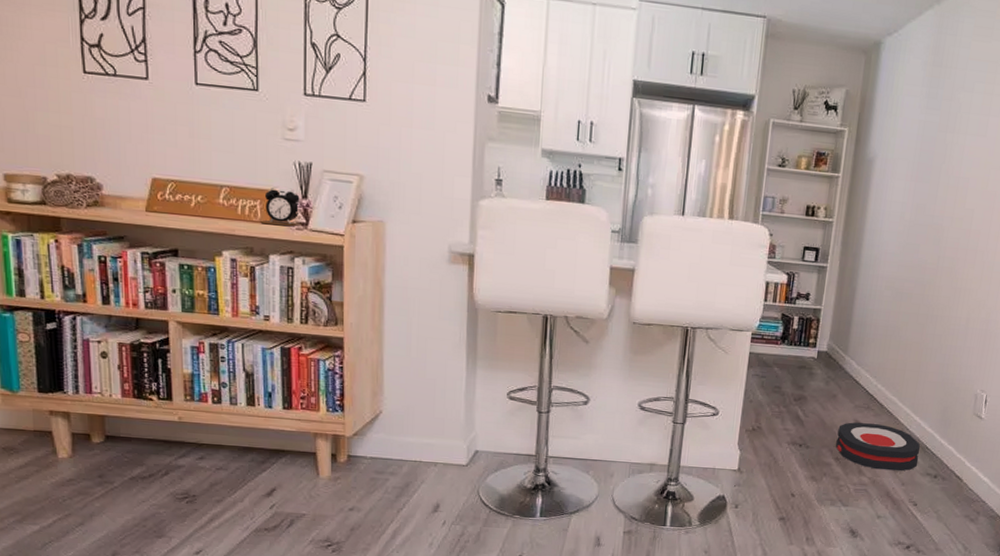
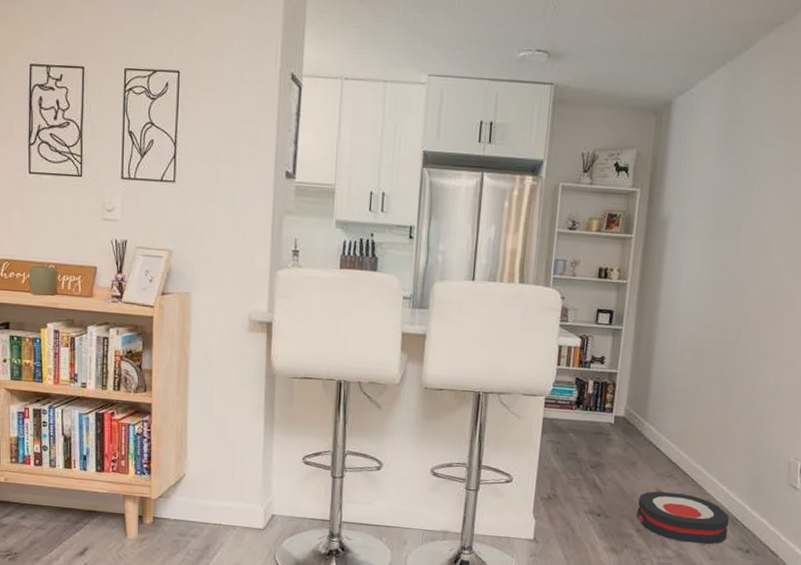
mug: none [198,187,235,221] -> present [28,266,59,295]
alarm clock: present [260,186,303,227] -> none [80,263,117,300]

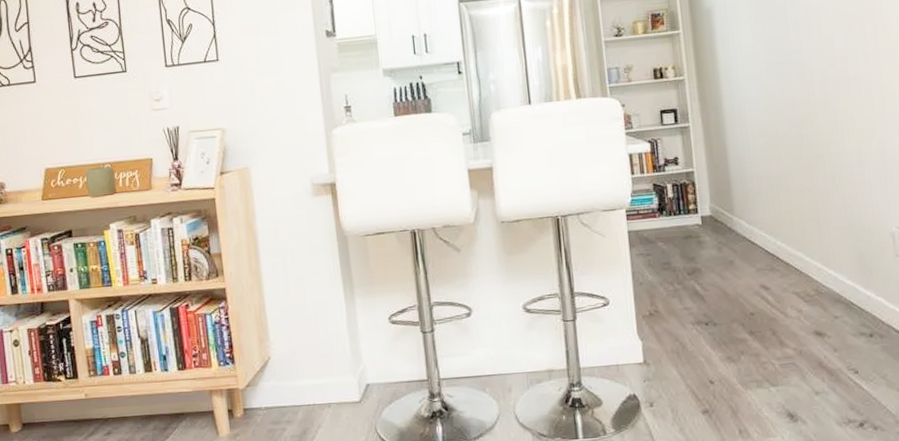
robot vacuum: present [637,491,730,545] -> none [744,285,847,338]

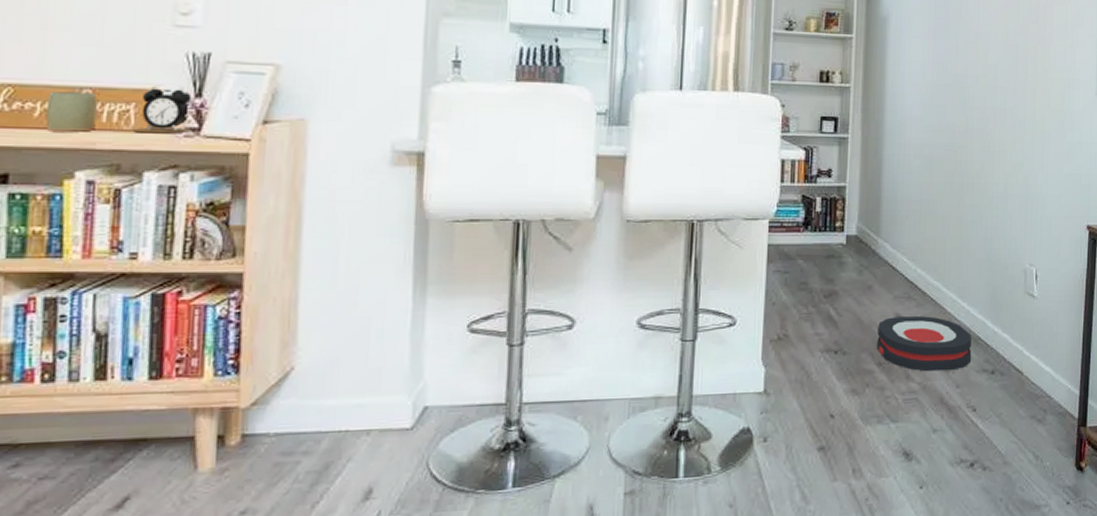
alarm clock: none [139,153,177,192] -> present [133,85,194,134]
robot vacuum: none [744,285,847,338] -> present [877,316,972,372]

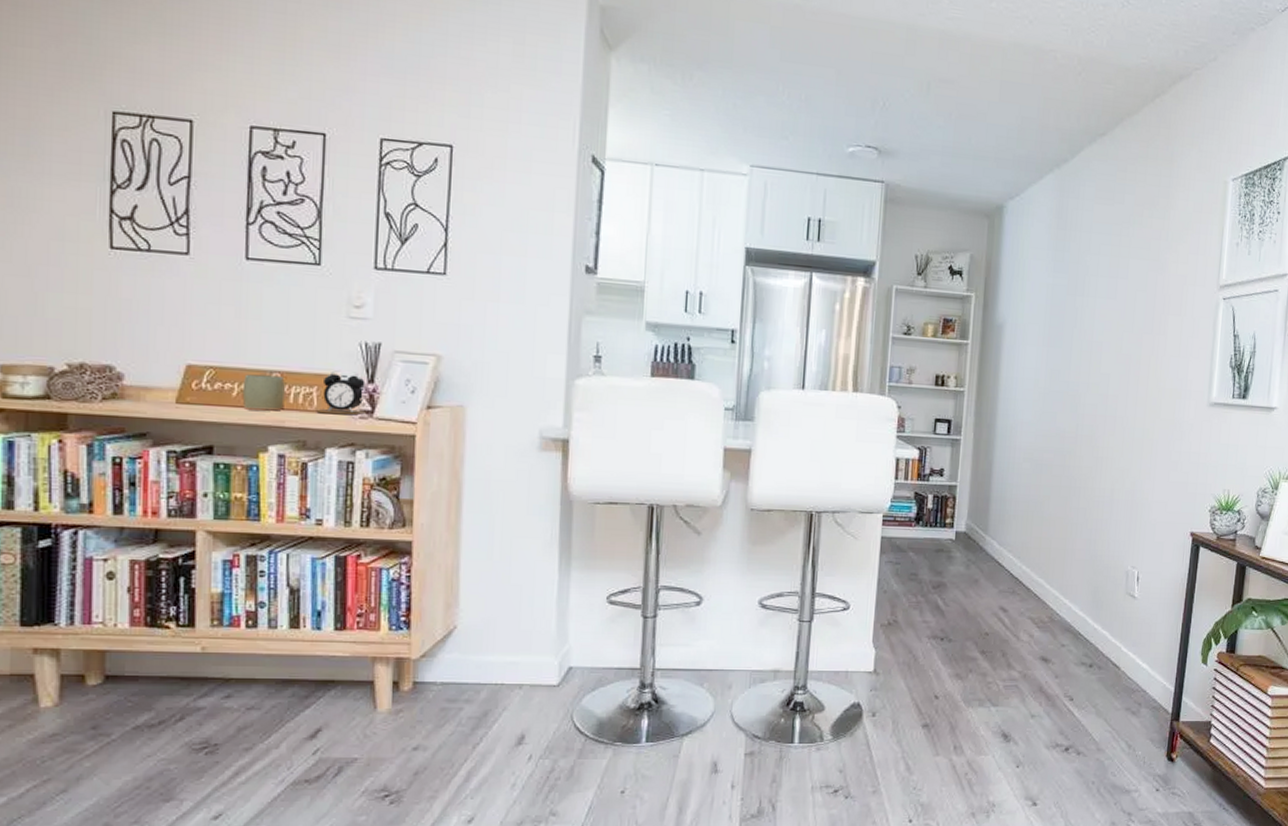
robot vacuum: present [877,316,972,372] -> none [981,609,1073,662]

